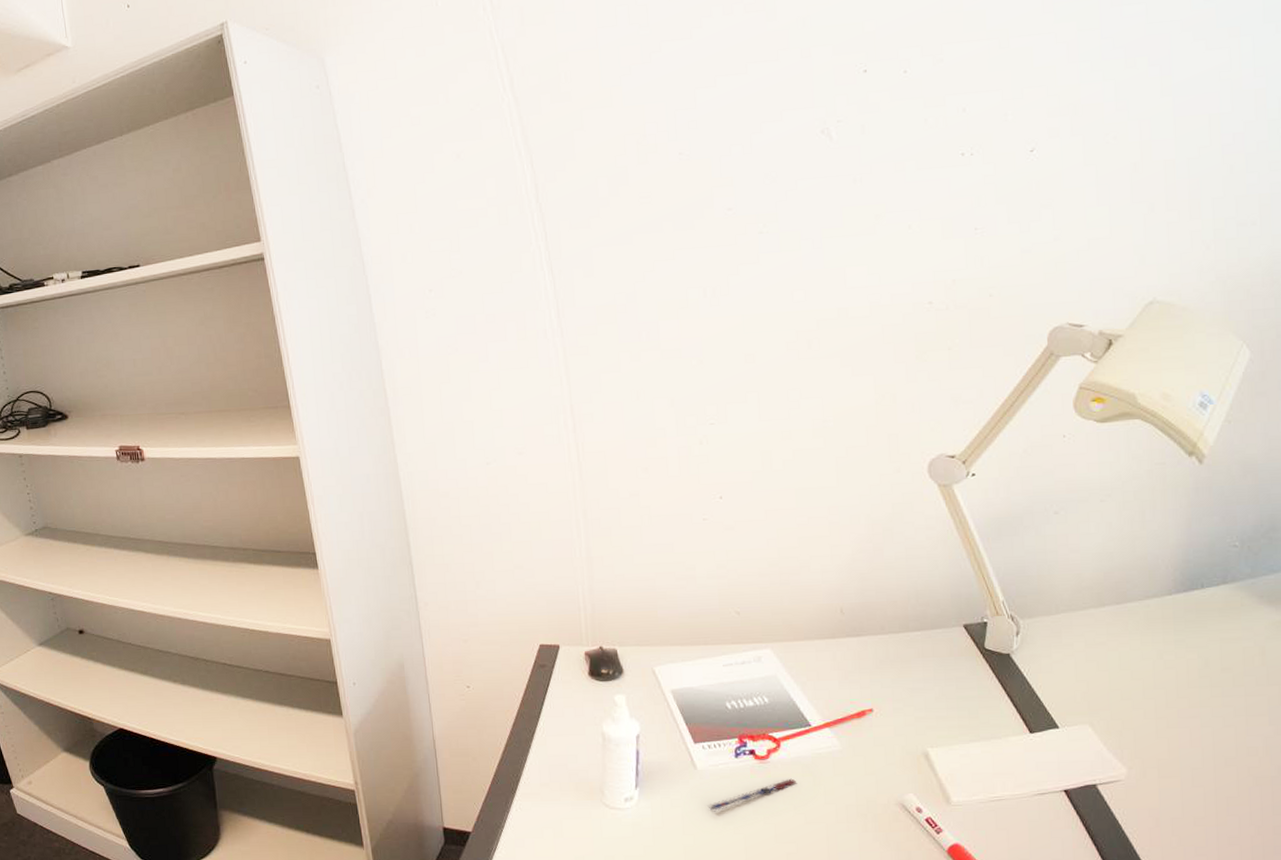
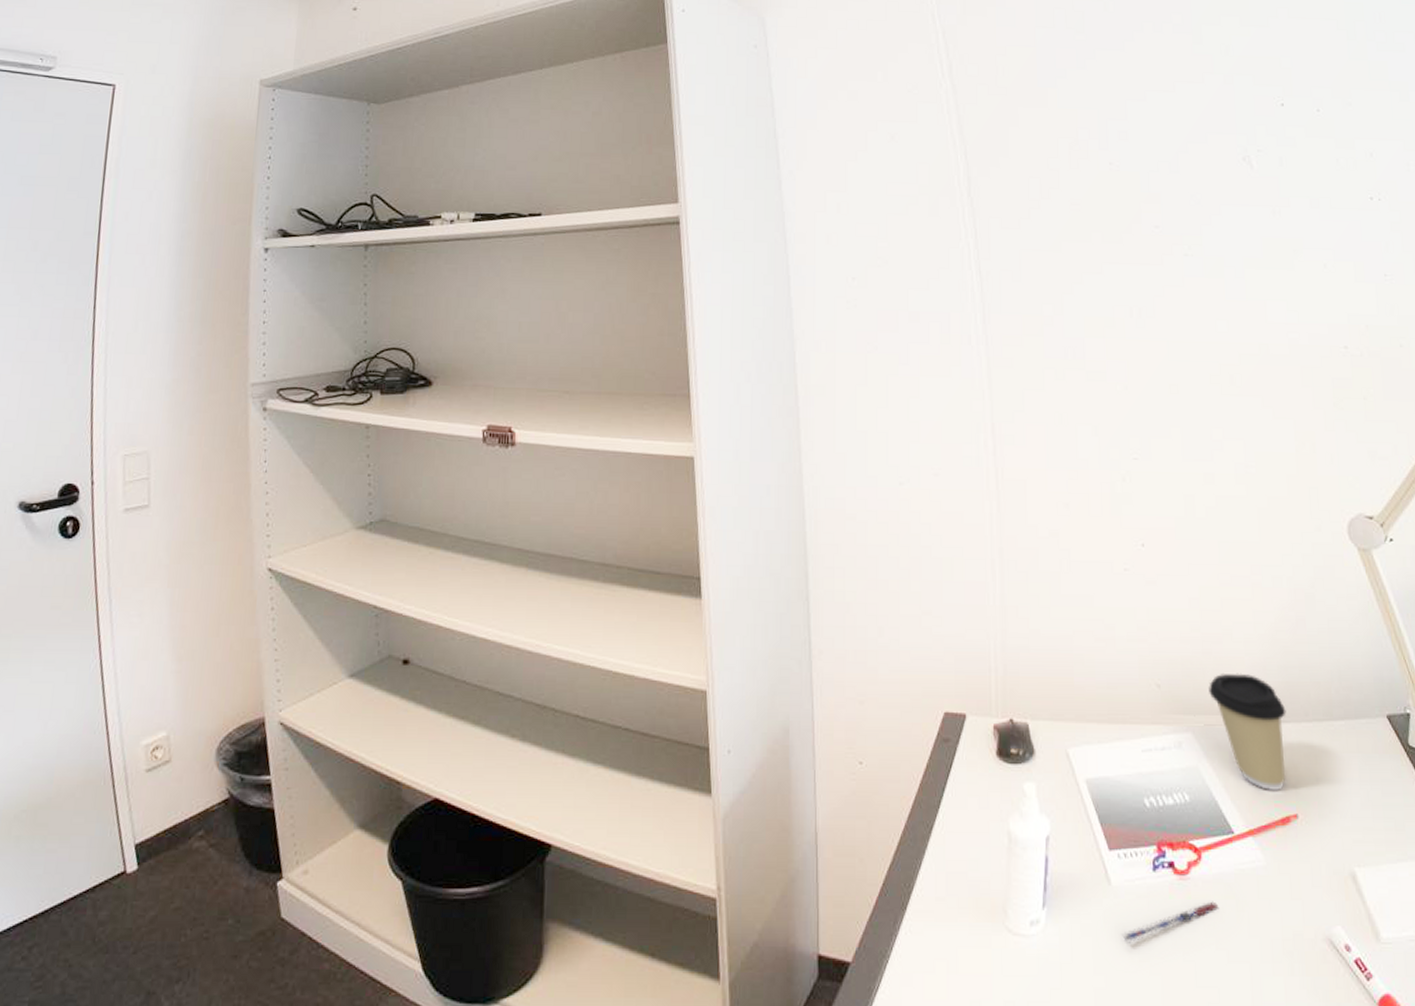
coffee cup: none [786,598,863,692] -> present [1209,672,1286,792]

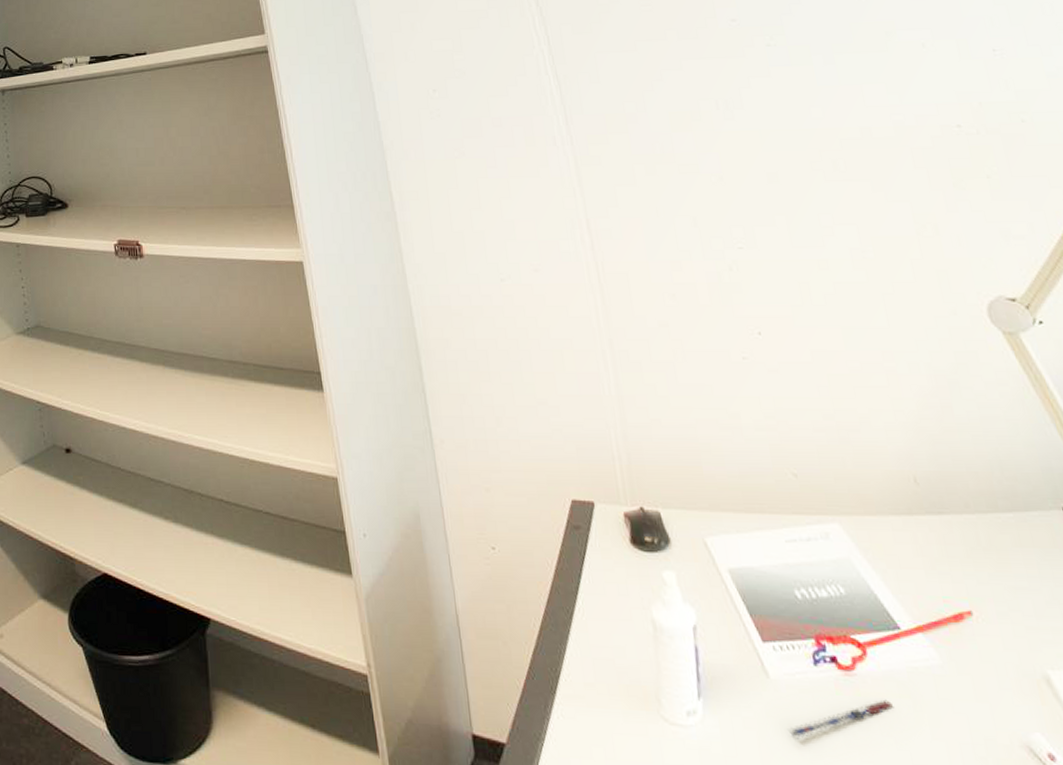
coffee cup: present [1209,672,1286,792] -> none [850,462,953,587]

